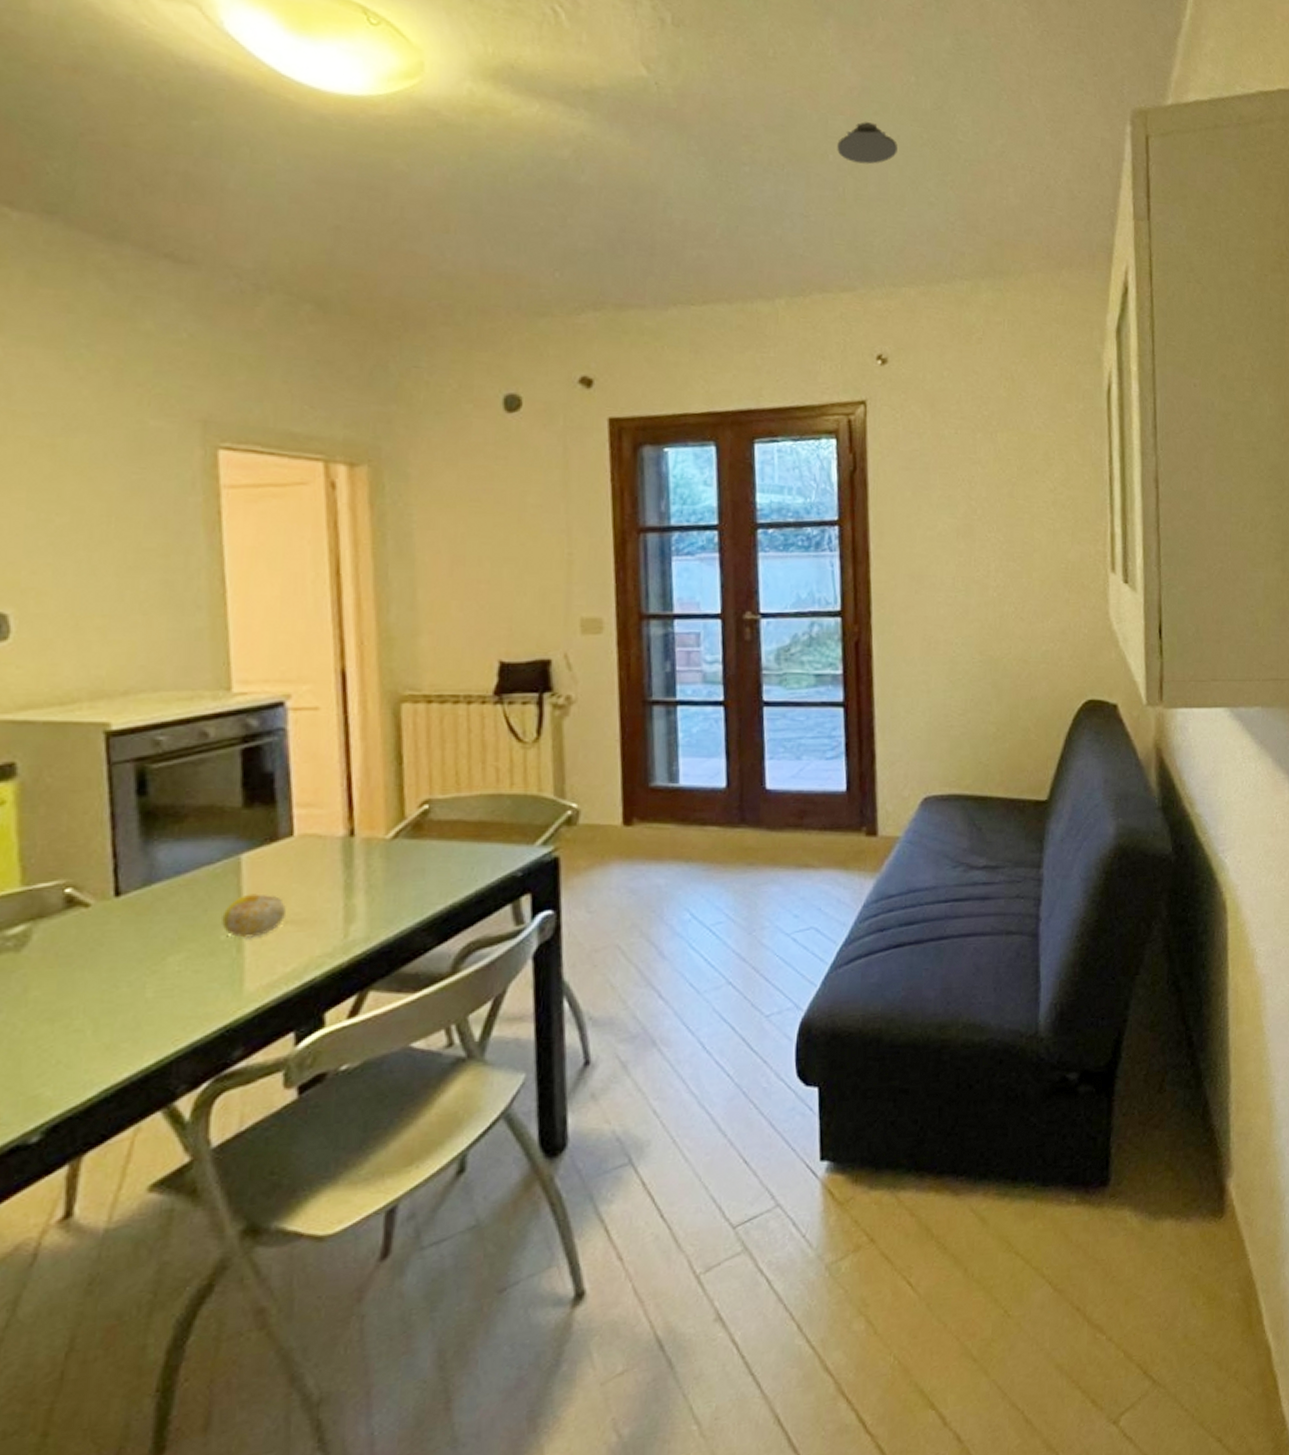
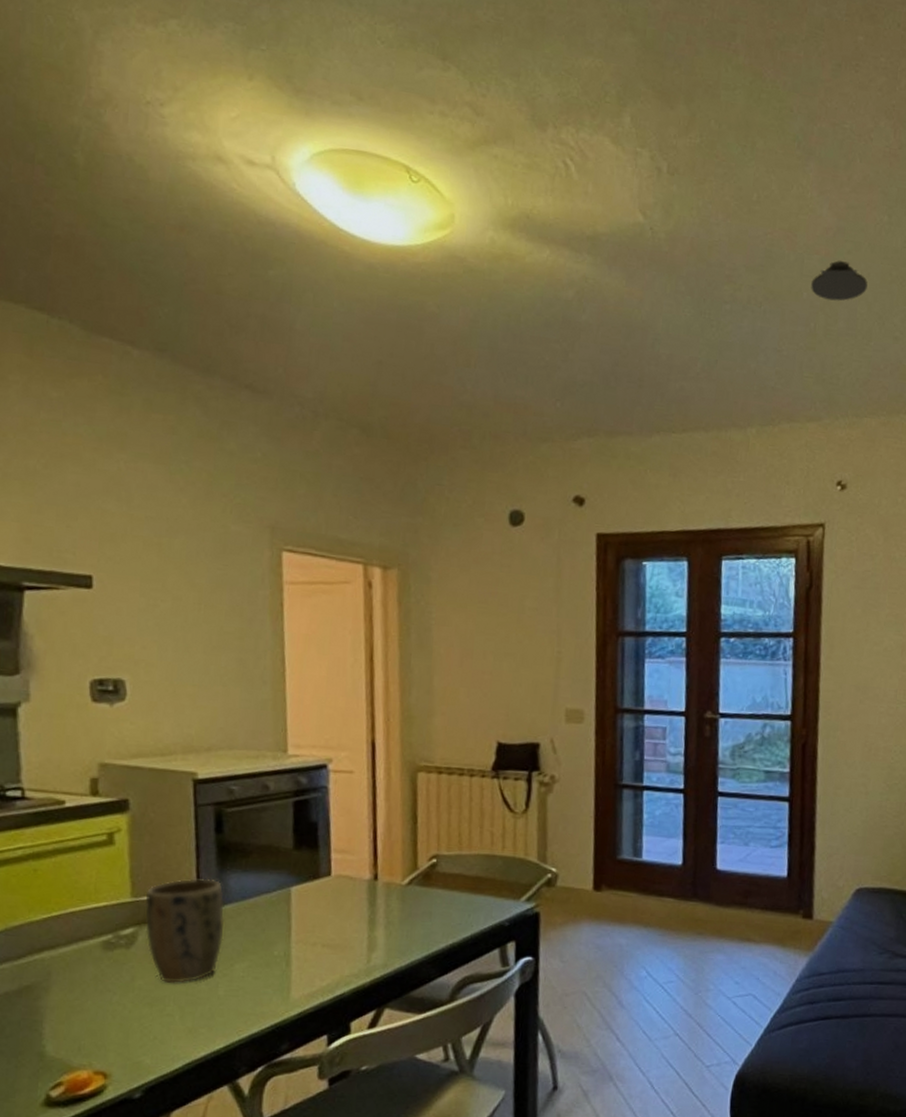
plant pot: none [40,853,152,990] -> present [144,878,225,984]
fruit: present [222,893,287,938] -> none [275,920,324,956]

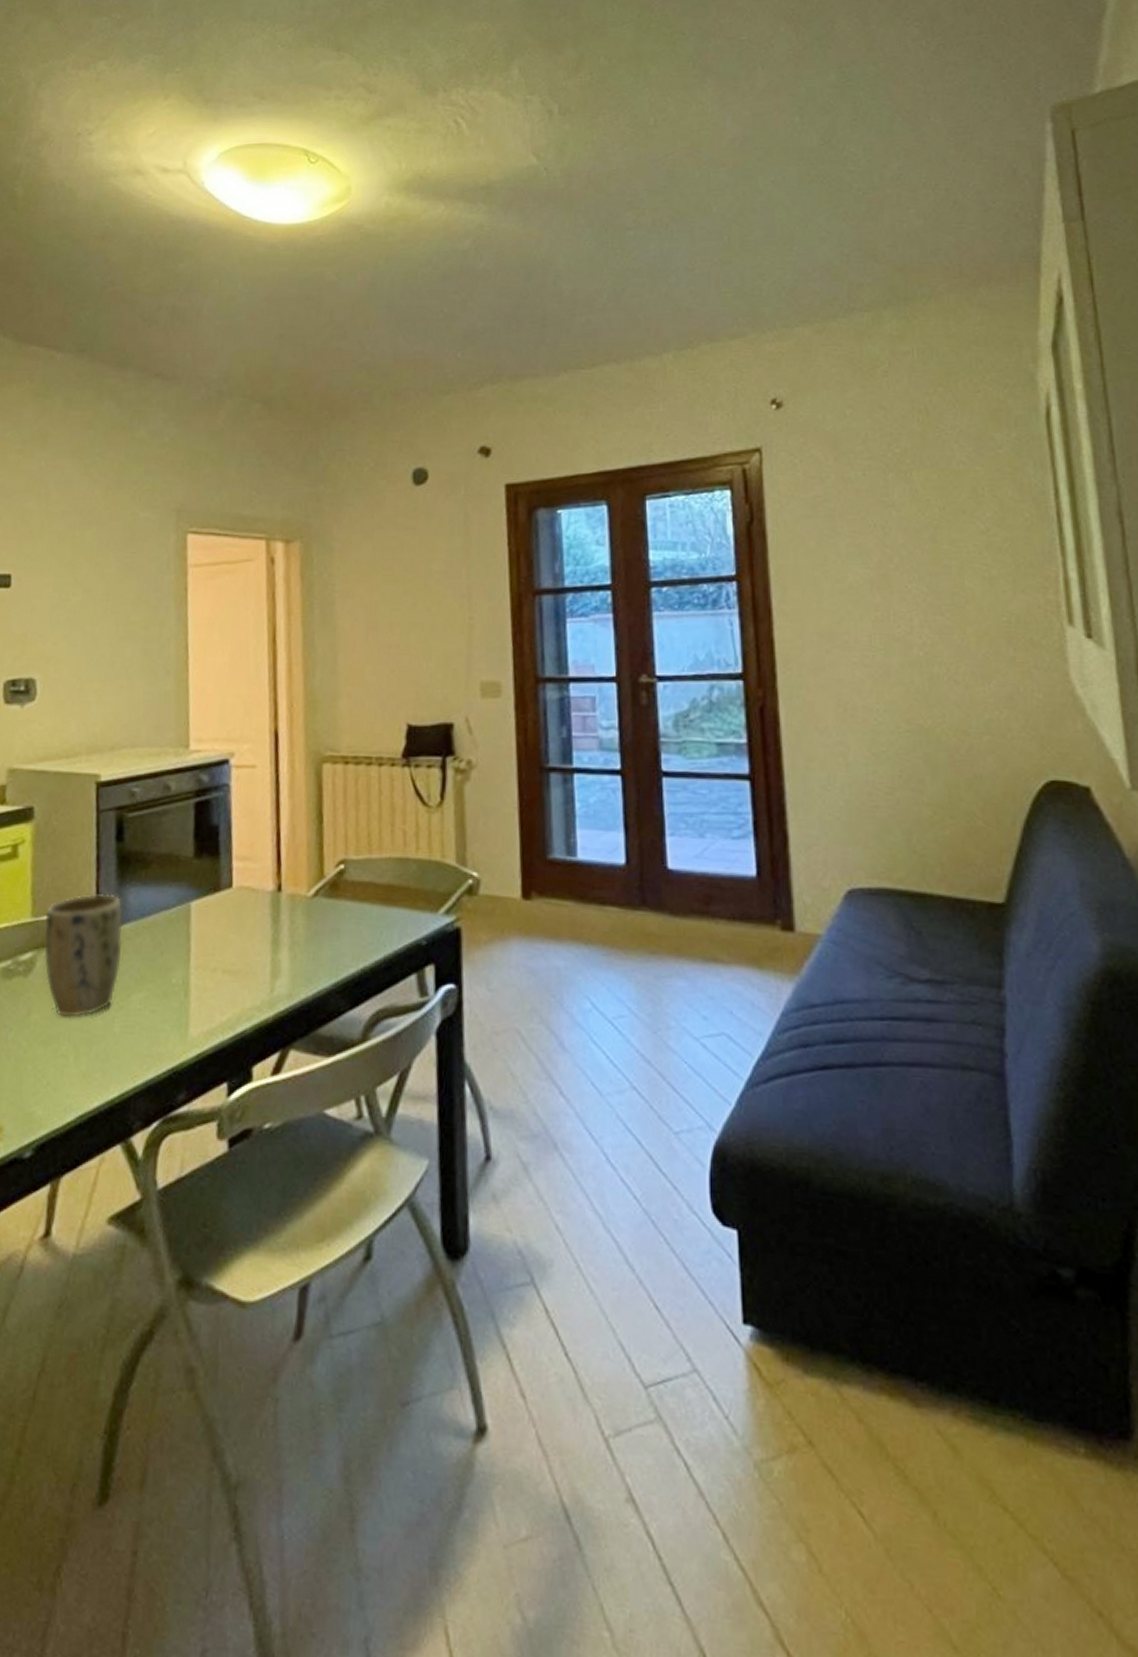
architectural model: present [811,260,868,301] -> none [721,169,783,210]

